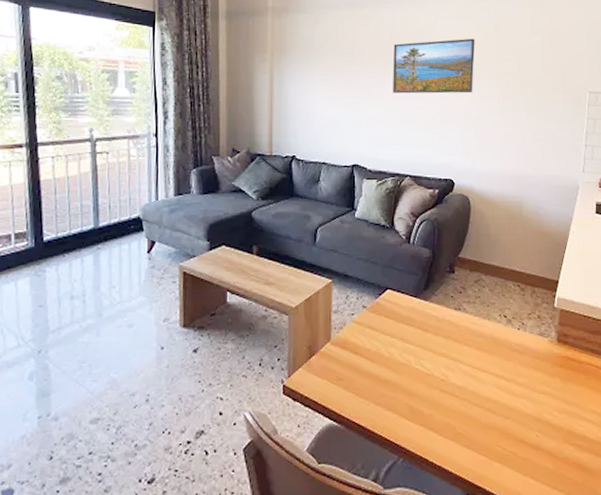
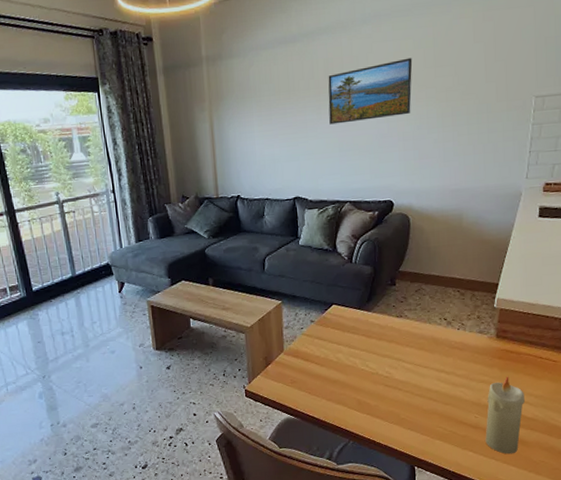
candle: none [547,388,588,484] -> present [485,376,525,455]

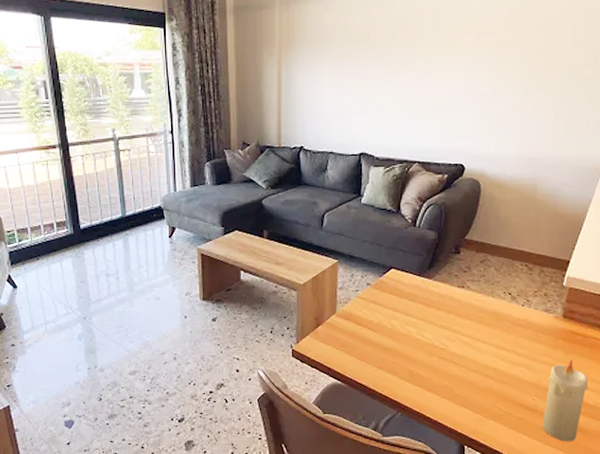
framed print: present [328,57,413,125] -> none [404,15,497,80]

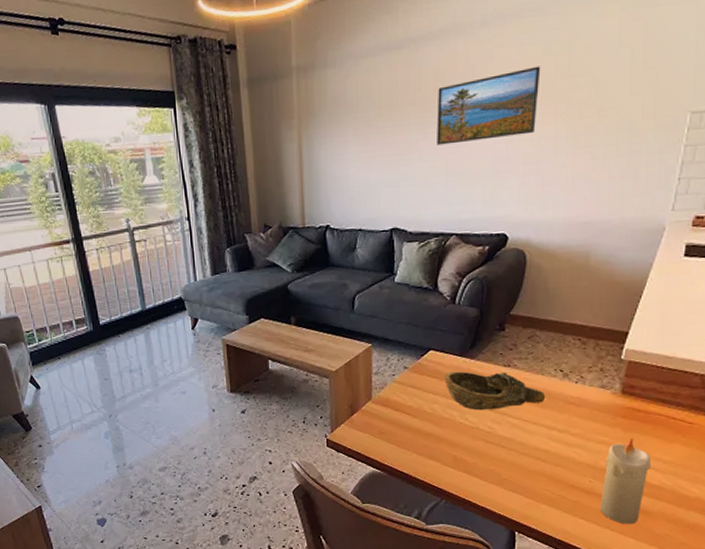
decorative bowl: none [403,290,496,328] -> present [444,371,546,411]
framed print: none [404,15,497,80] -> present [437,66,541,145]

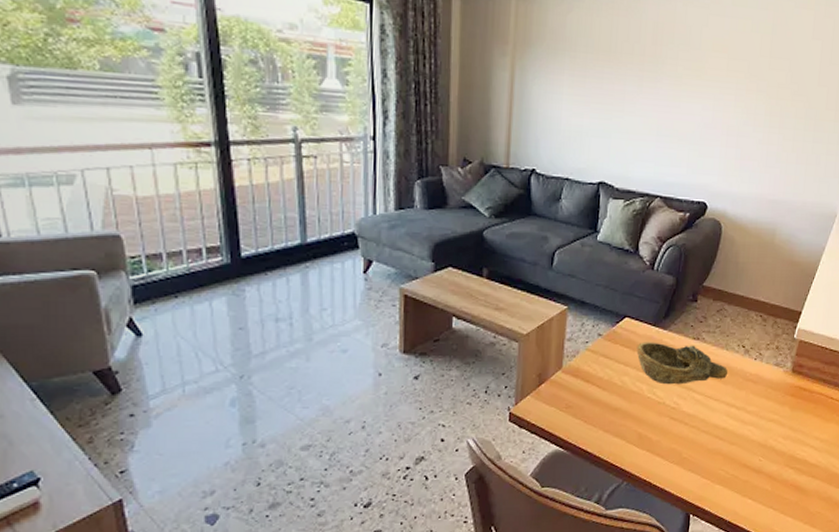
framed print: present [437,66,541,145] -> none [650,40,749,106]
candle: present [600,438,651,525] -> none [766,416,811,504]

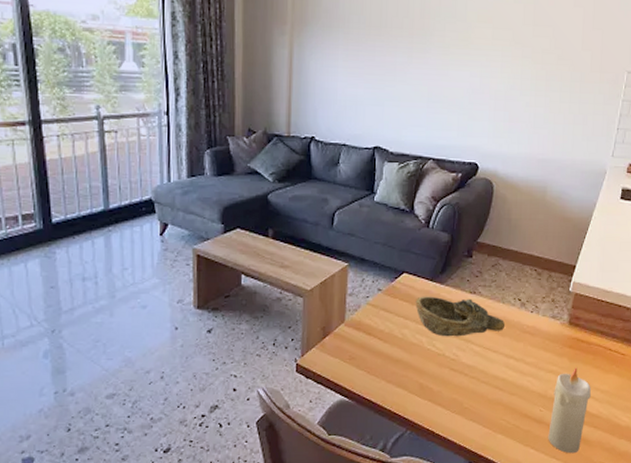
candle: none [766,416,811,504] -> present [548,367,591,454]

